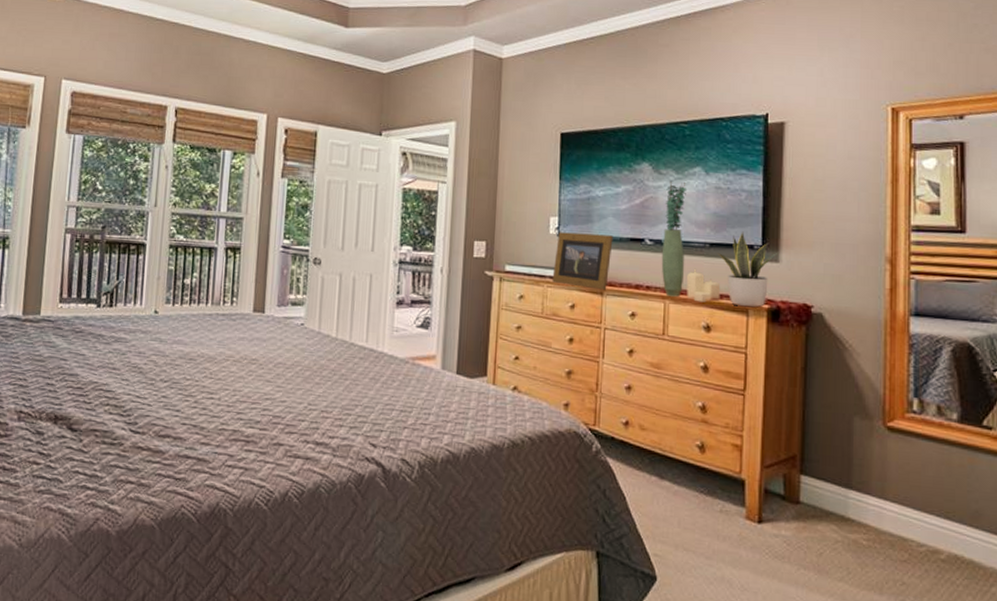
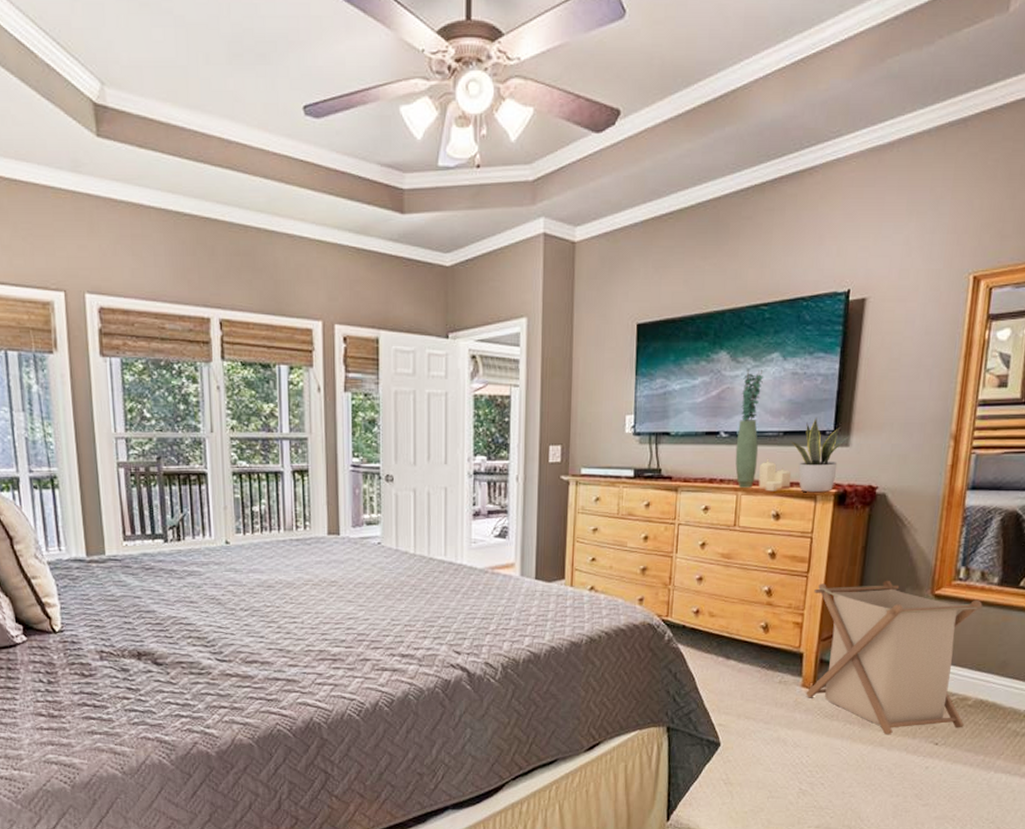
picture frame: present [552,232,613,290] -> none [628,430,689,486]
laundry basket: none [751,403,943,587] -> present [806,580,983,734]

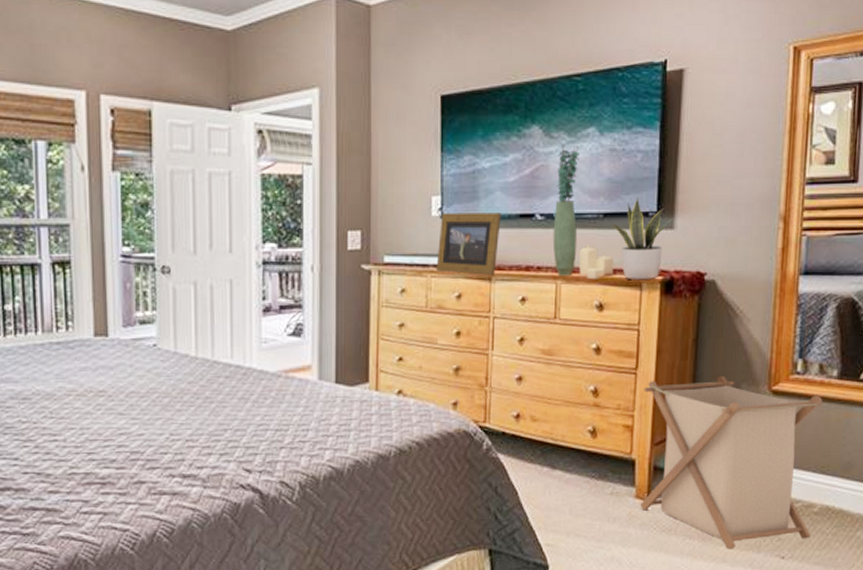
picture frame: none [628,430,689,486] -> present [436,213,501,275]

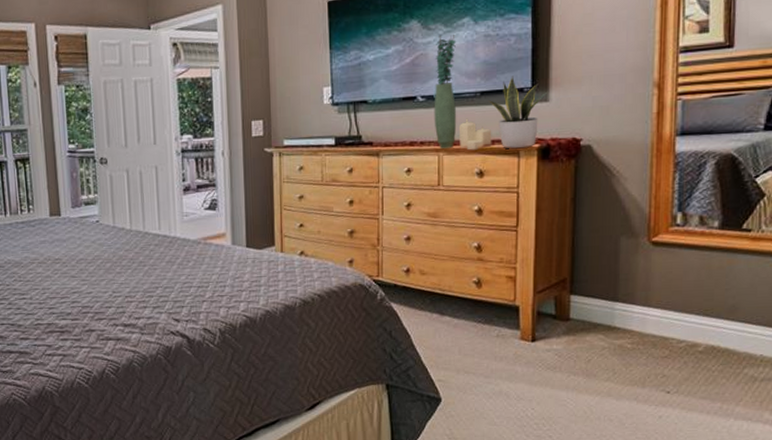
picture frame: present [436,213,501,275] -> none [329,97,386,152]
laundry basket: present [640,375,823,549] -> none [525,229,704,384]

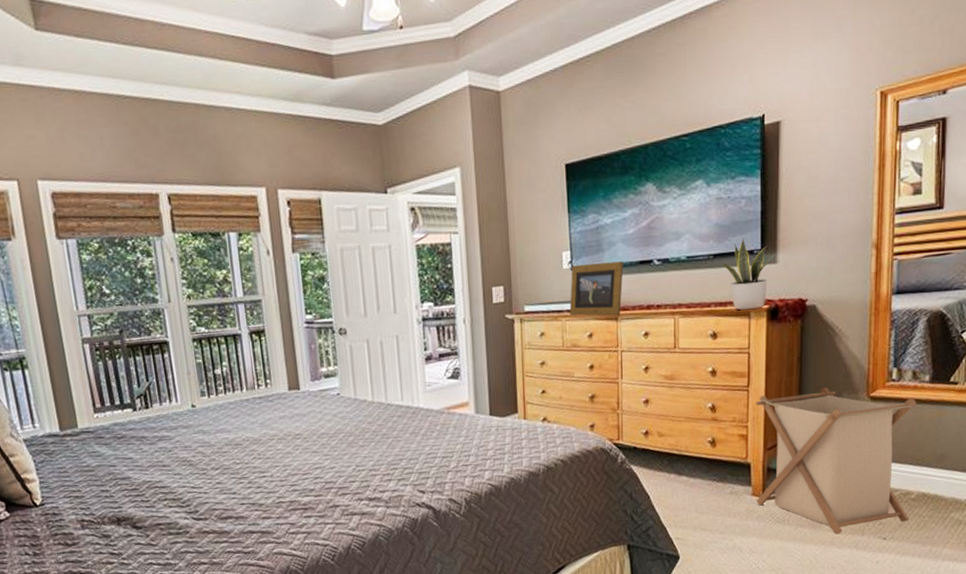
picture frame: none [329,97,386,152] -> present [569,261,624,316]
vase: present [434,35,457,150] -> none [669,197,692,313]
candle: present [460,118,492,151] -> none [694,281,725,313]
laundry basket: none [525,229,704,384] -> present [756,386,917,534]

